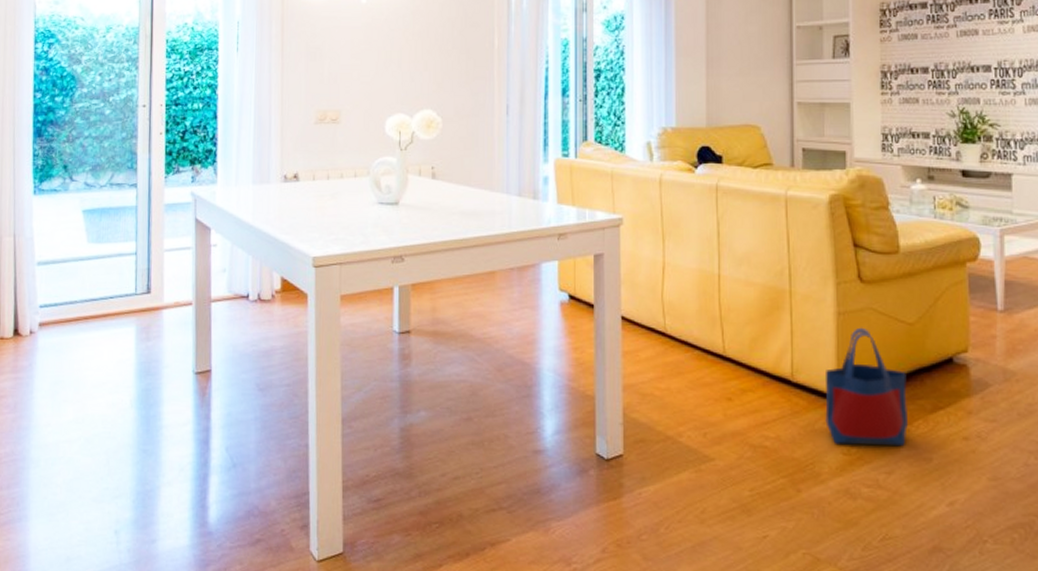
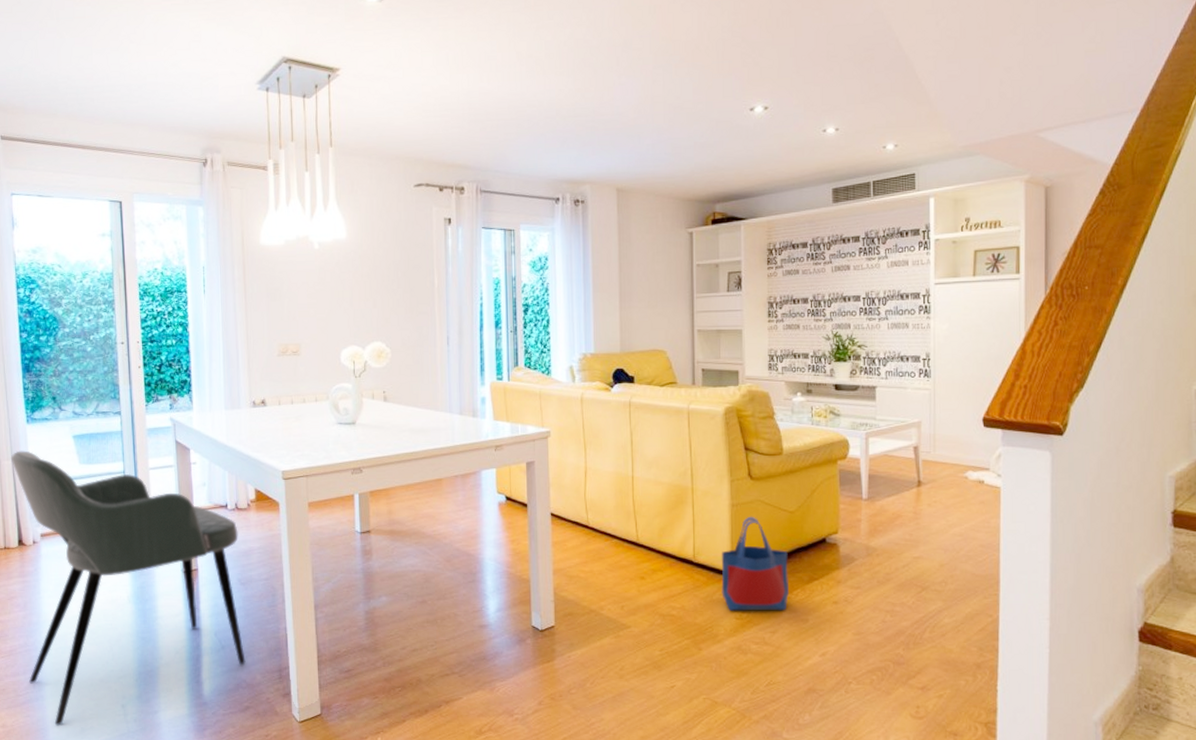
dining chair: none [13,226,259,553] -> present [10,450,246,726]

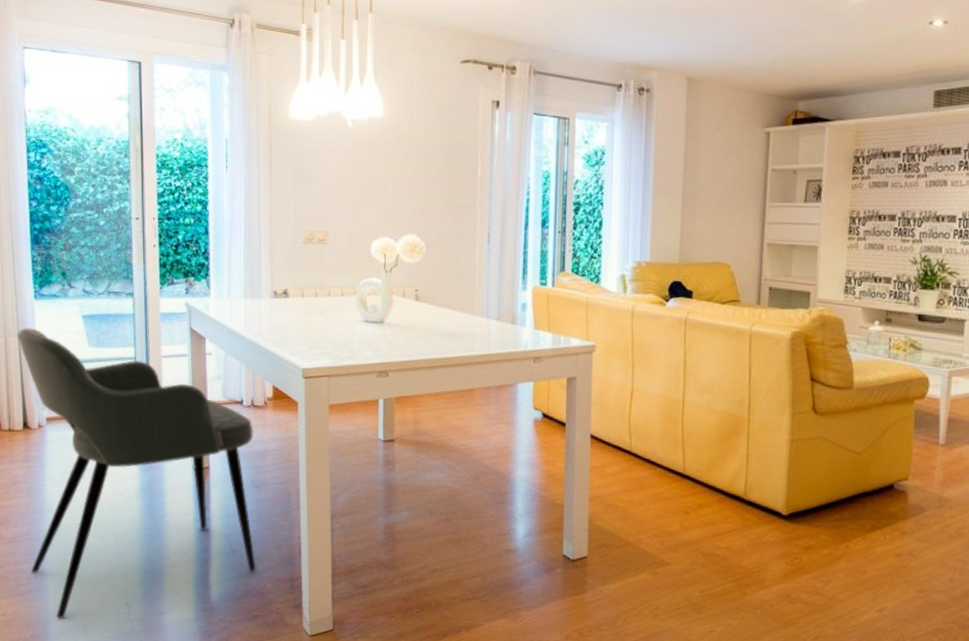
tote bag: present [721,516,789,611] -> none [773,454,850,560]

